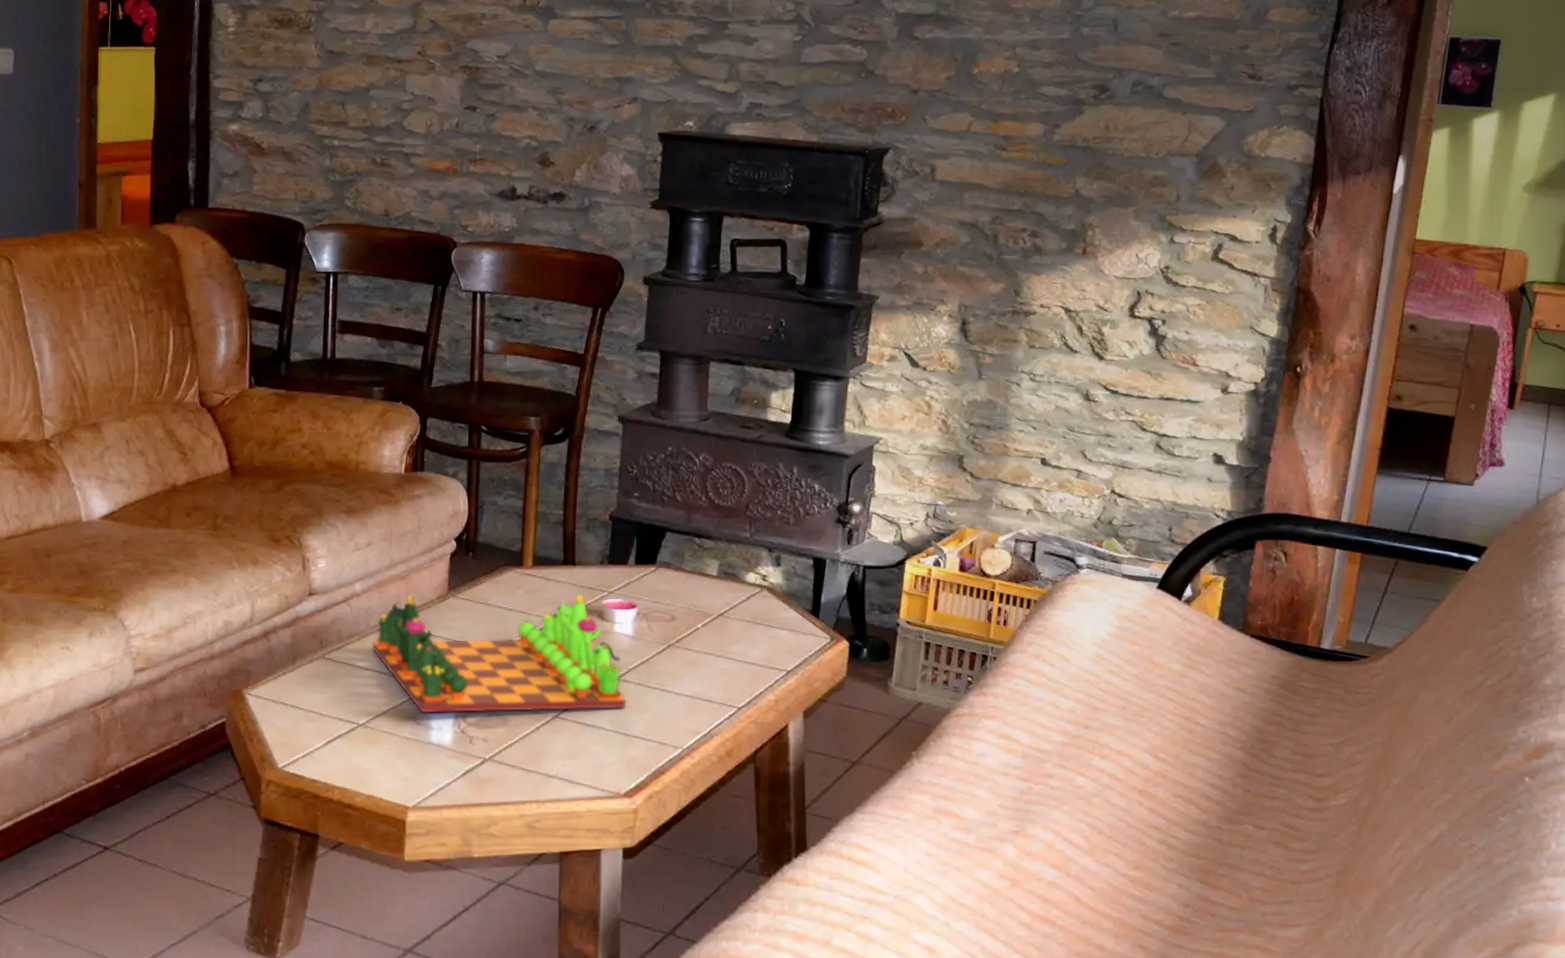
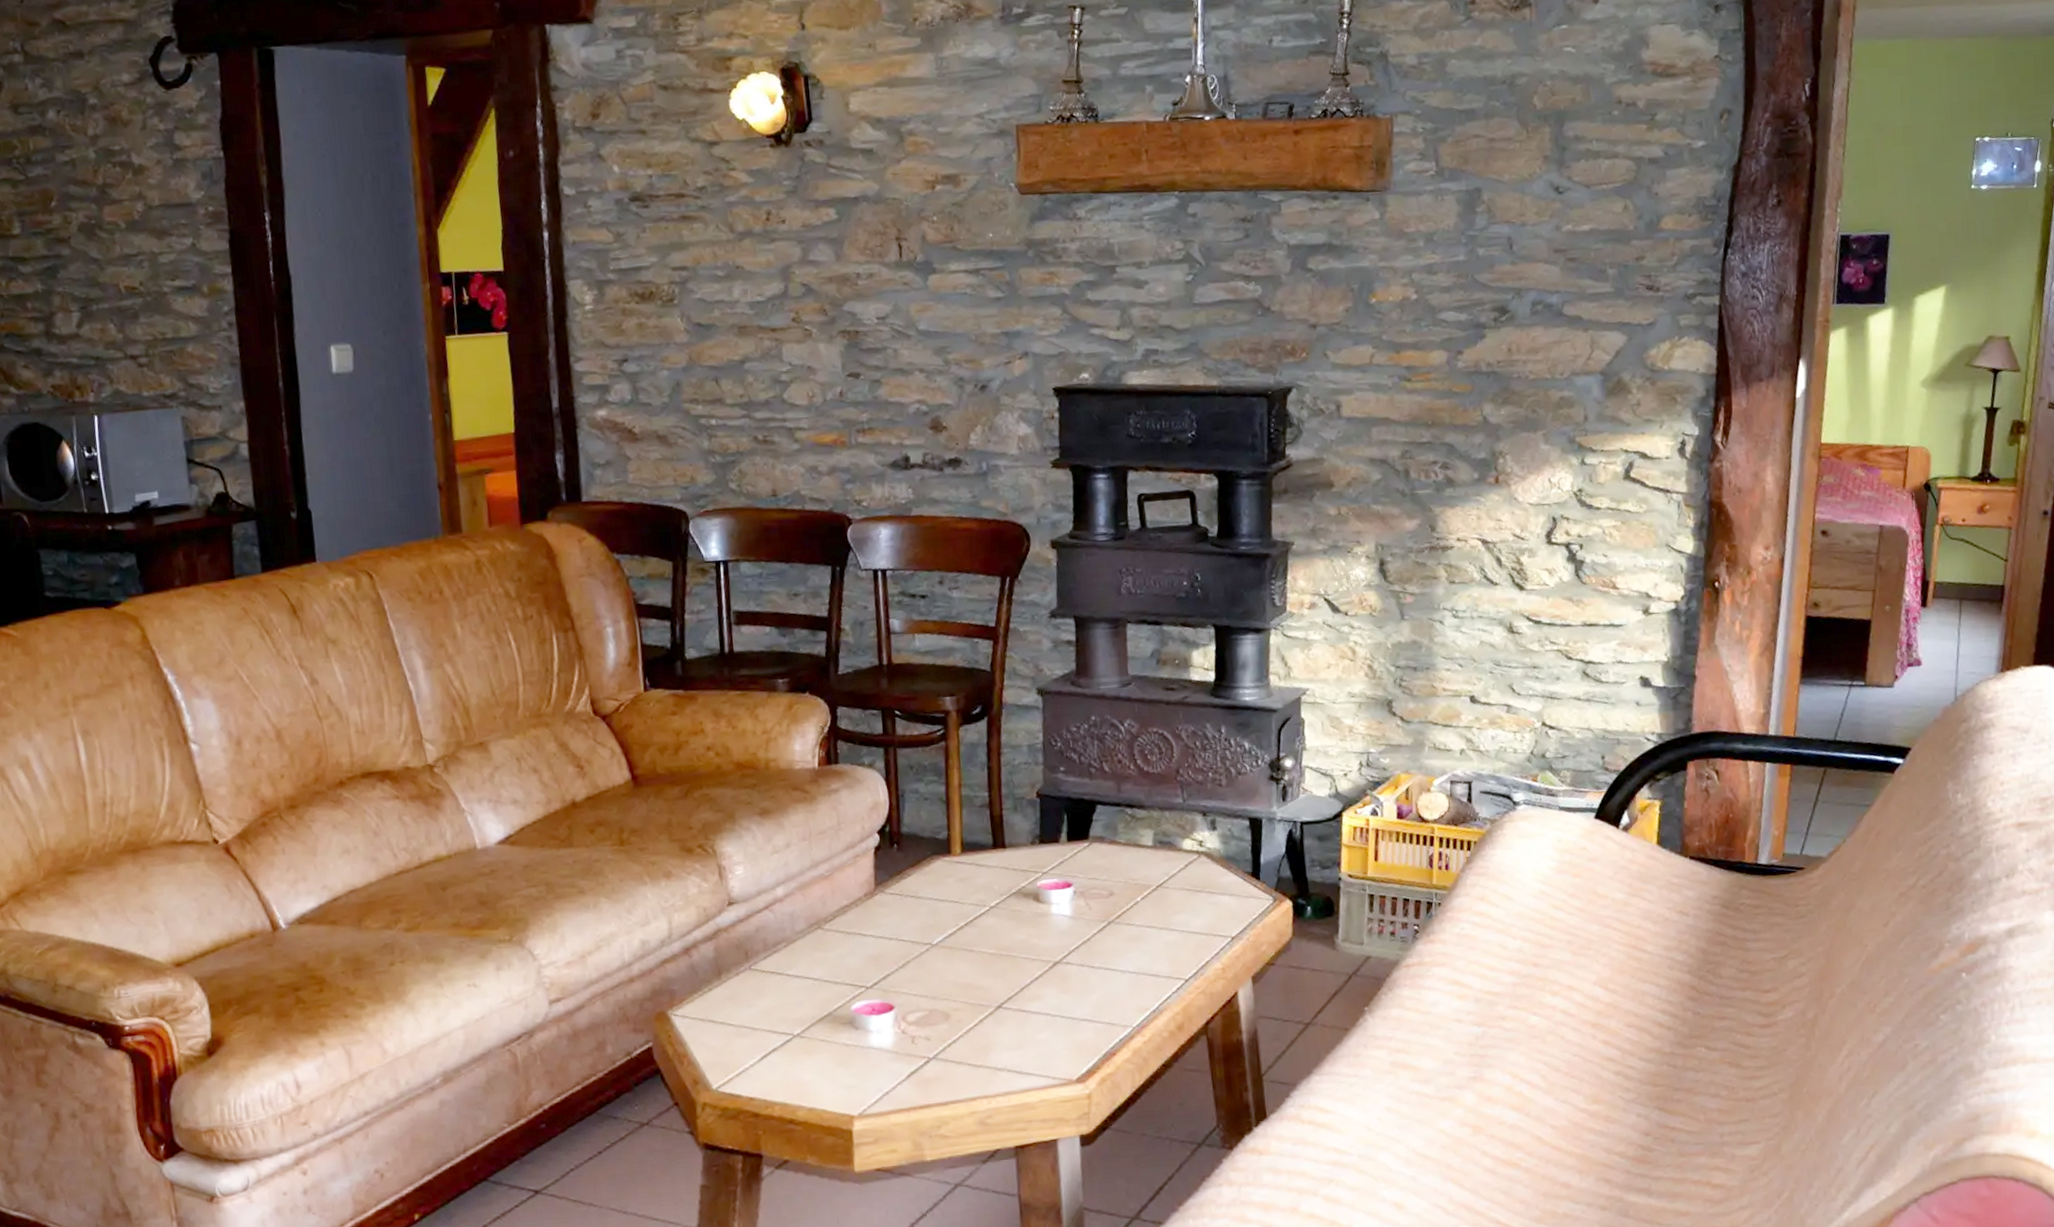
chess set: present [373,594,627,713] -> none [800,878,1071,1016]

